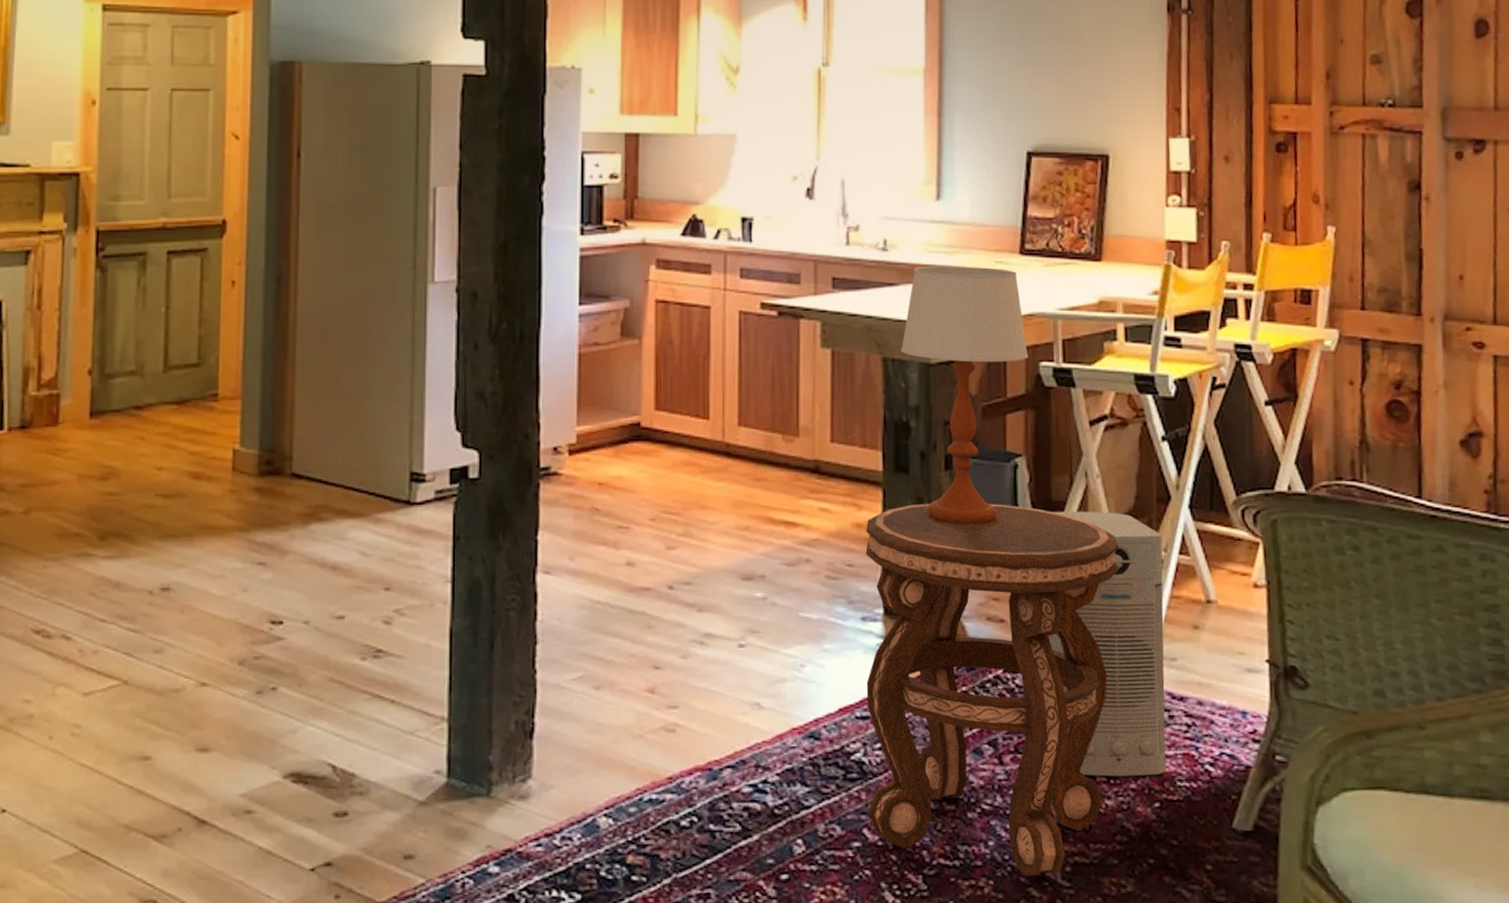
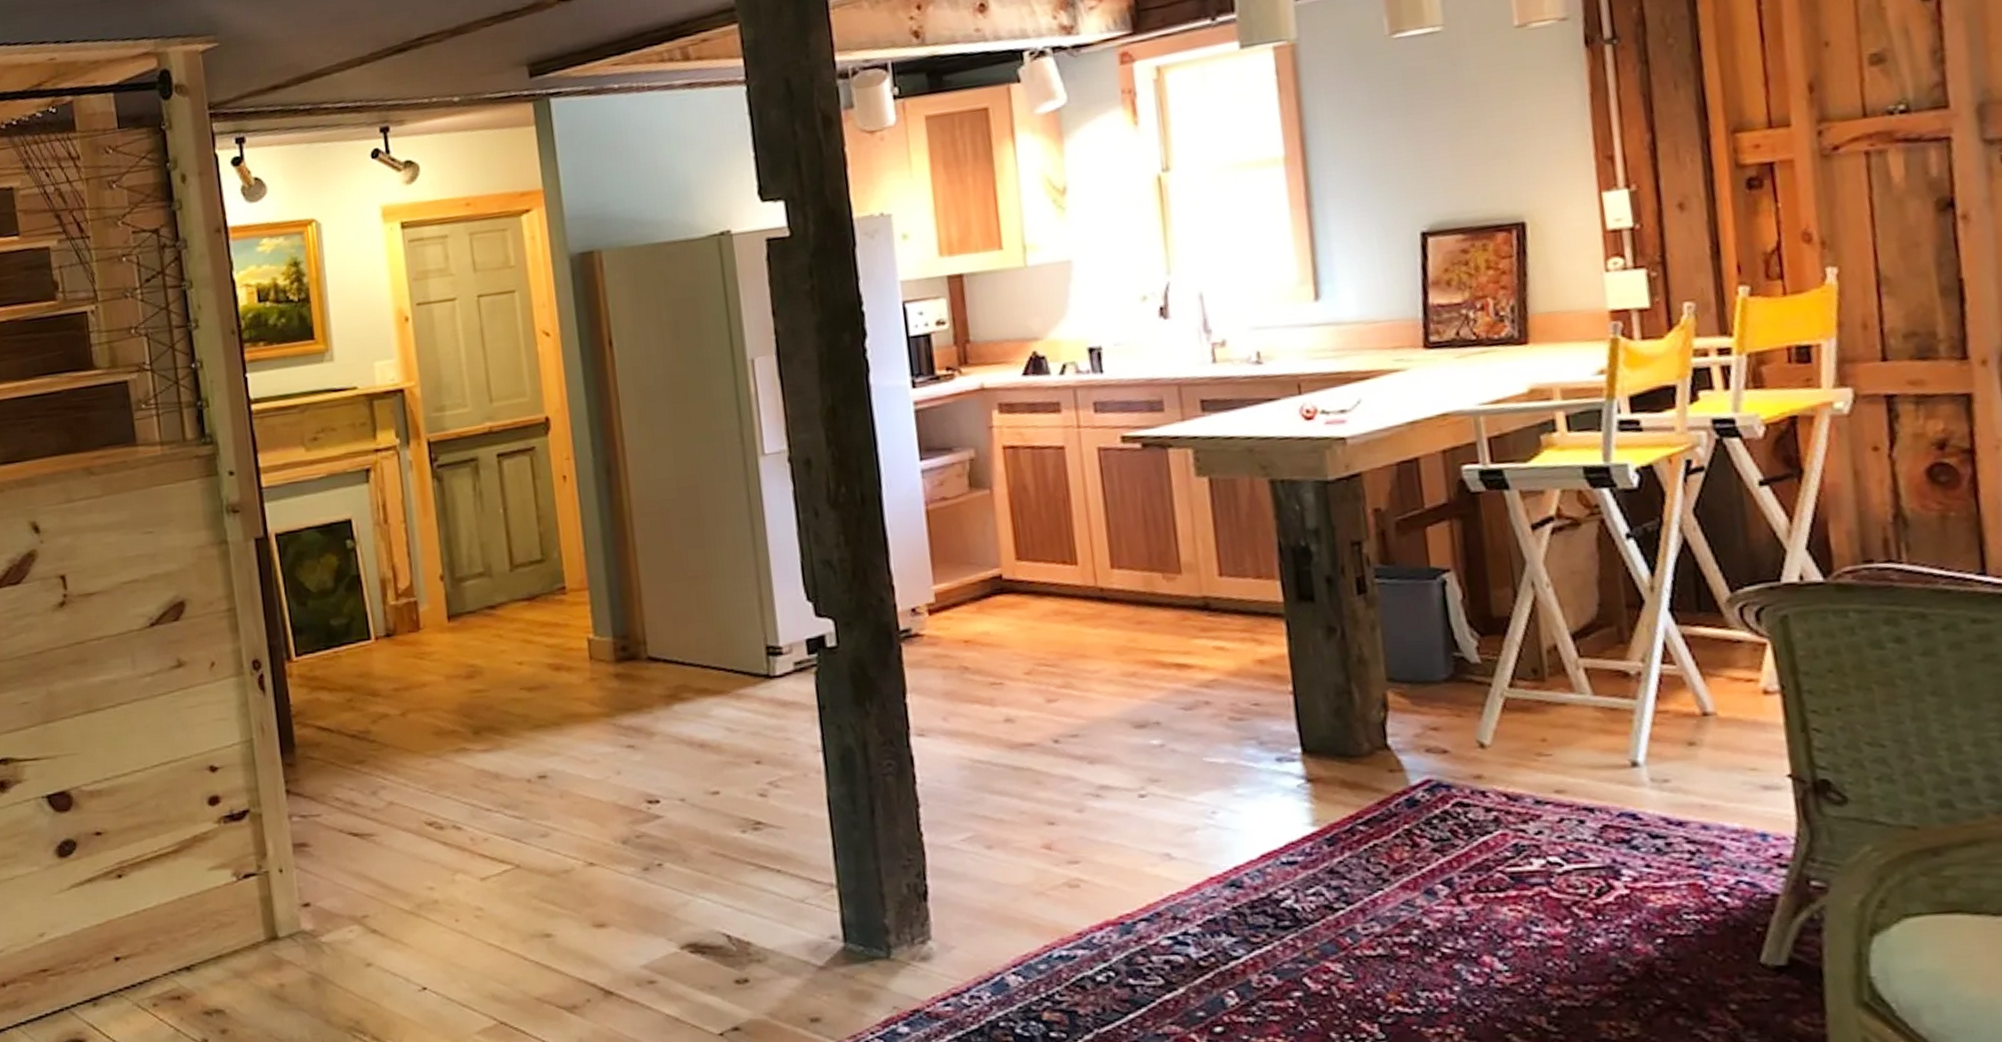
side table: present [865,503,1119,877] -> none [1270,625,1591,1022]
table lamp: present [901,266,1029,525] -> none [1290,367,1447,651]
air purifier: present [1048,511,1167,777] -> none [1495,623,1669,913]

